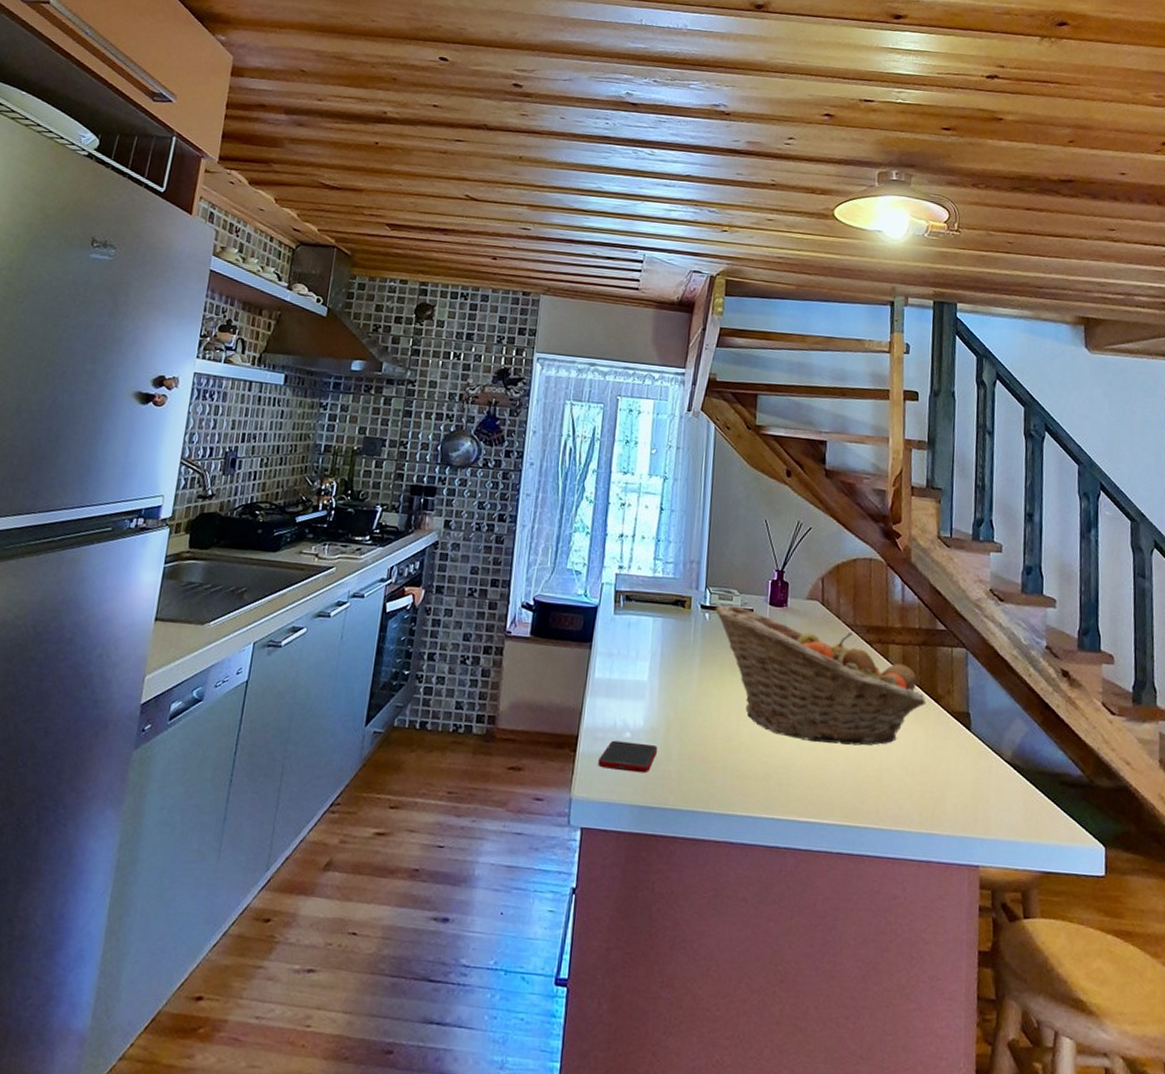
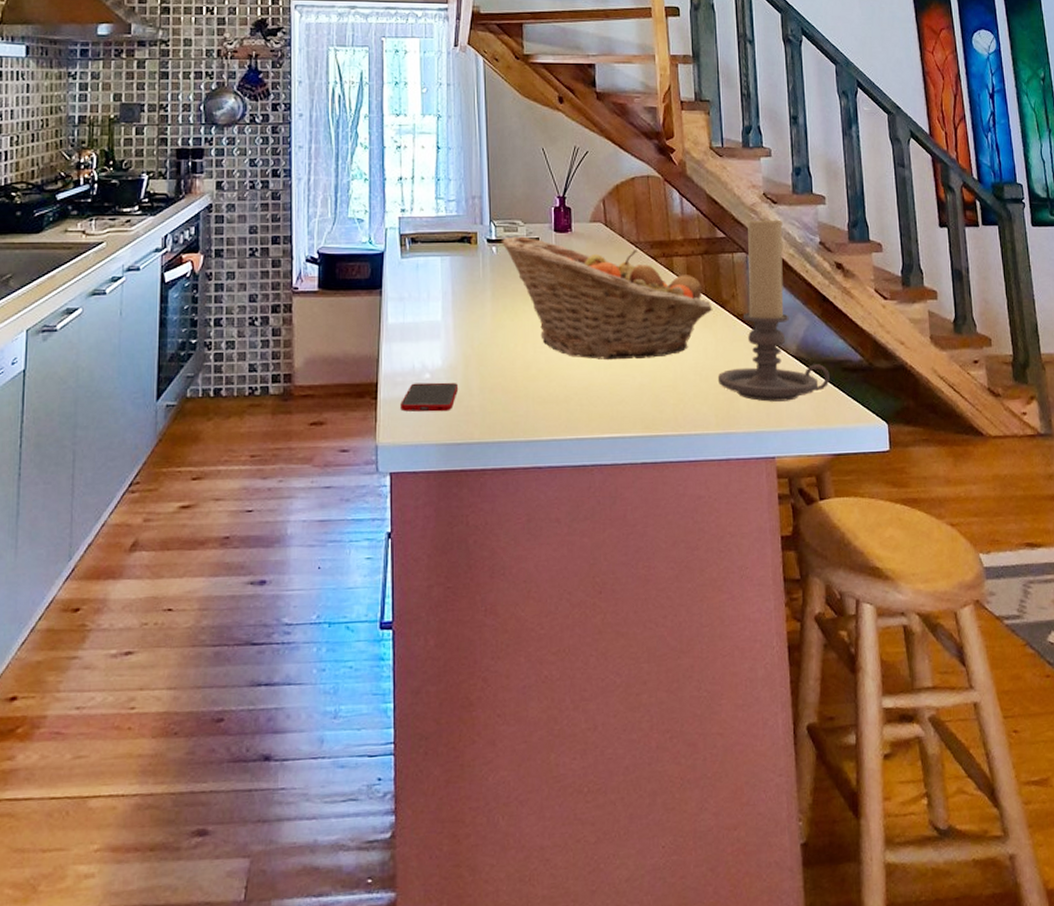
candle holder: none [924,614,1046,809] -> present [717,217,830,402]

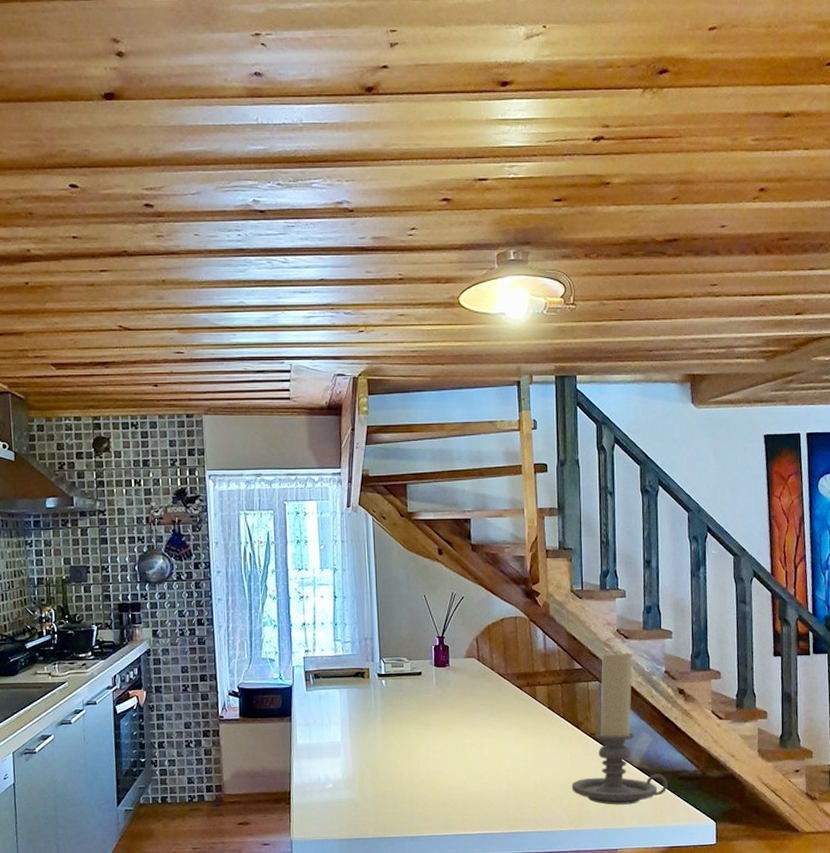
cell phone: present [400,382,459,412] -> none [309,791,356,814]
fruit basket: present [500,236,713,361] -> none [389,671,569,773]

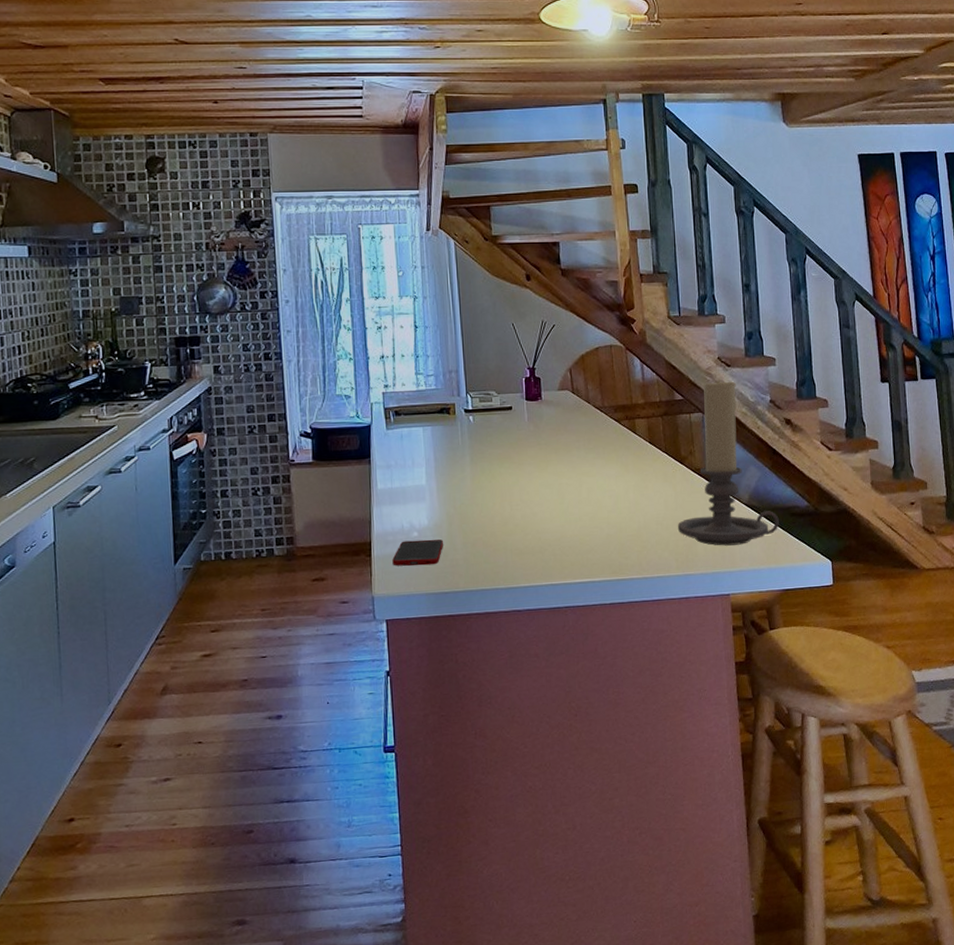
cell phone: none [309,791,356,814] -> present [392,539,444,566]

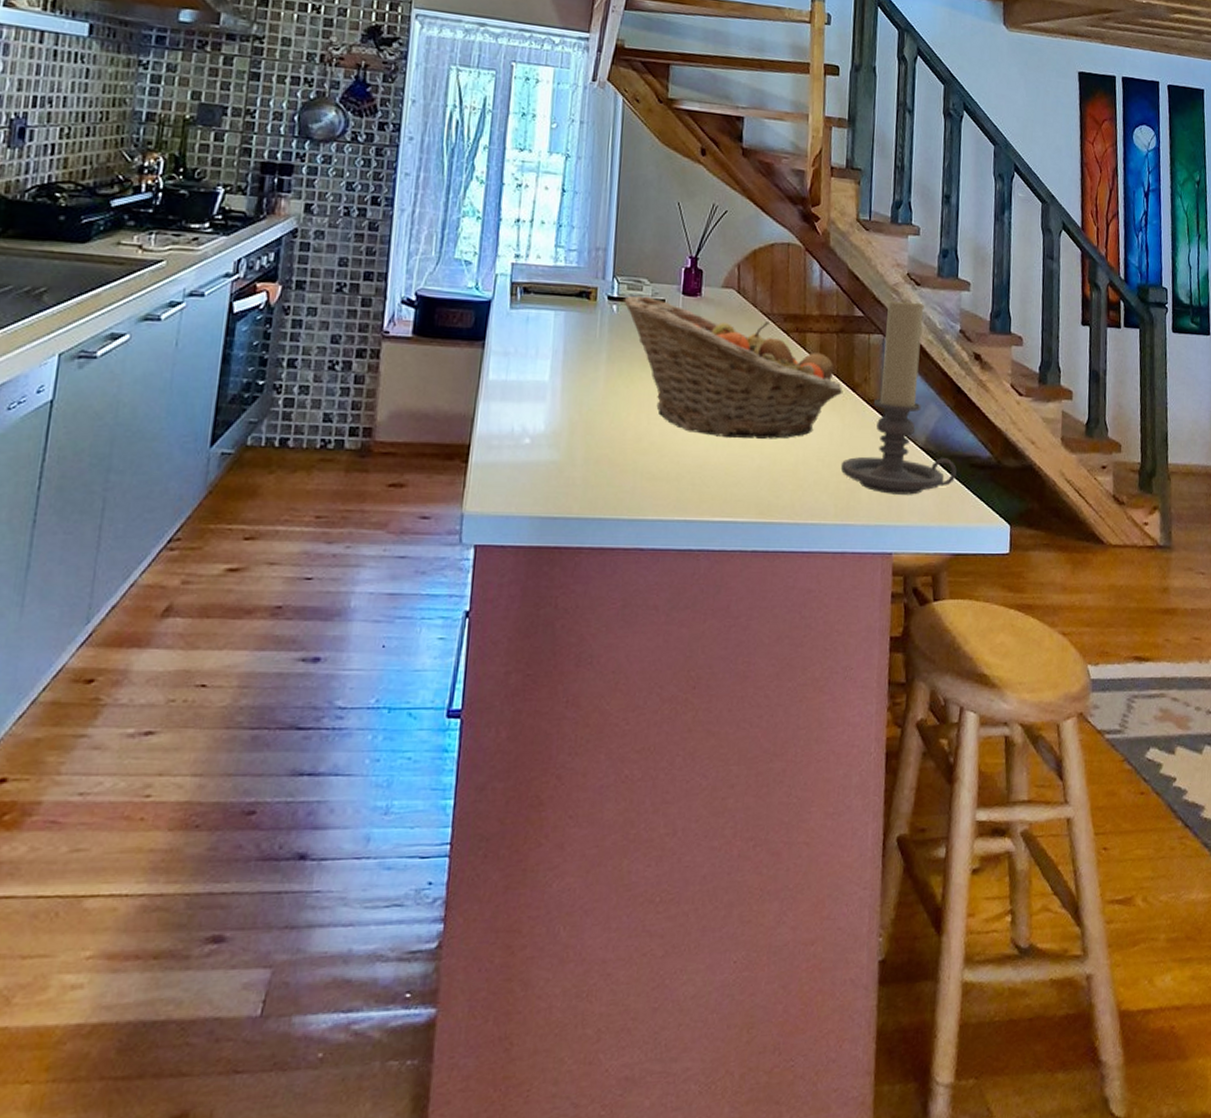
cell phone: present [392,539,444,566] -> none [493,448,561,482]
fruit basket: none [477,405,673,515] -> present [622,295,843,439]

